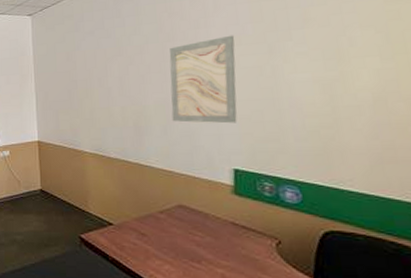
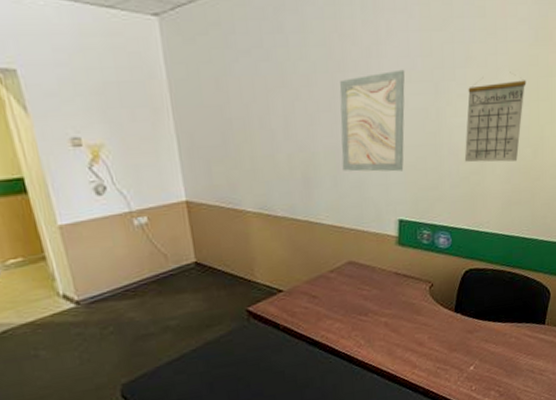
calendar: none [309,28,387,117] -> present [464,72,527,163]

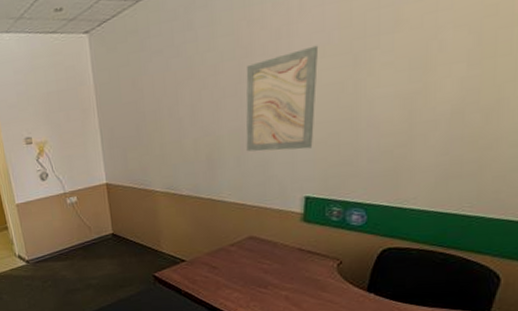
calendar: present [464,72,527,163] -> none [387,28,479,135]

